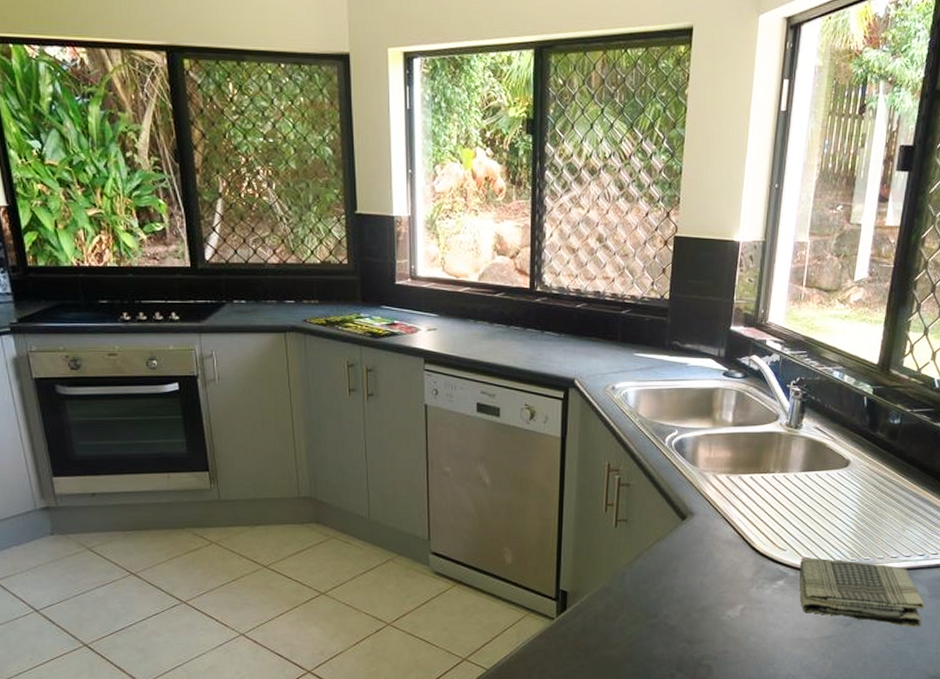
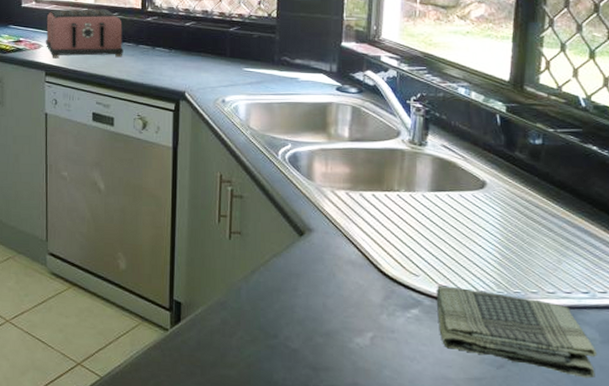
toaster: none [423,287,510,344] -> present [45,9,123,59]

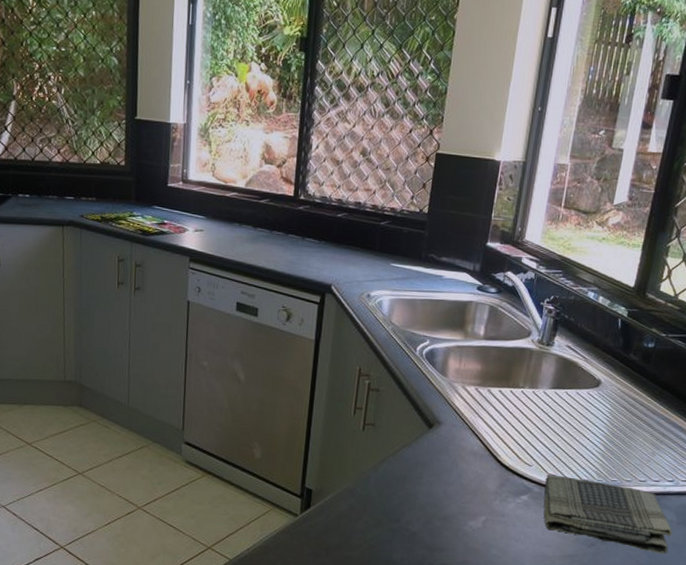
toaster: present [45,9,123,59] -> none [191,192,273,247]

